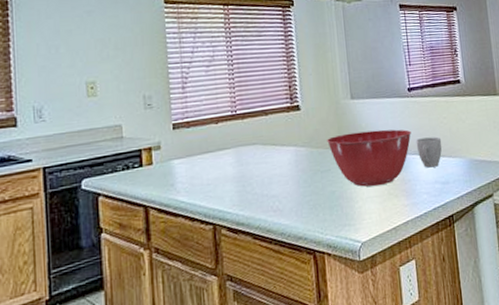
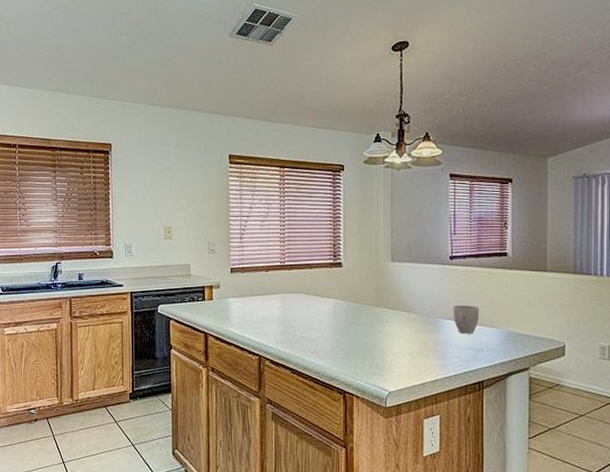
mixing bowl: present [327,129,411,187] -> none [365,293,449,344]

